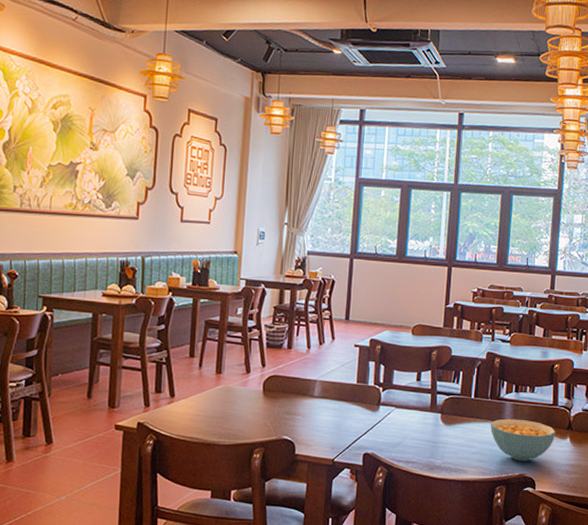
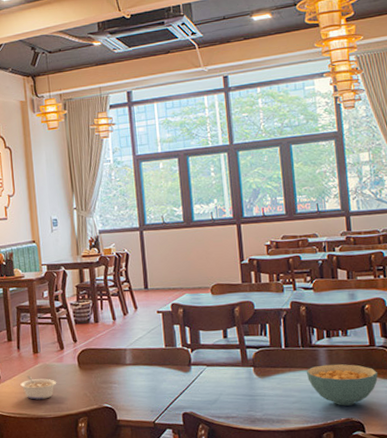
legume: none [196,397,237,424] -> present [20,375,57,400]

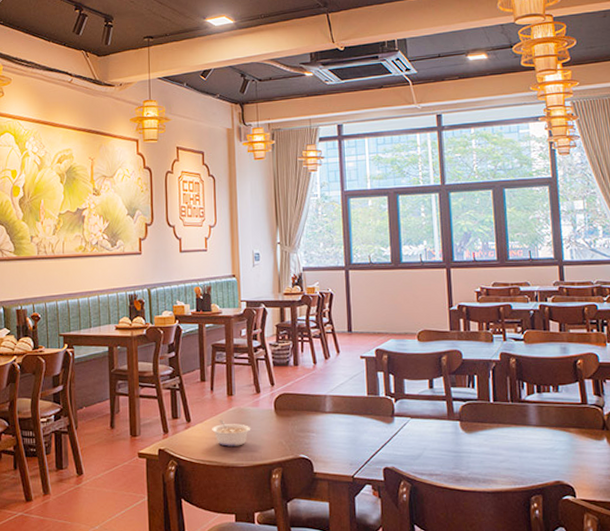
cereal bowl: present [306,364,378,406] -> none [514,421,590,467]

